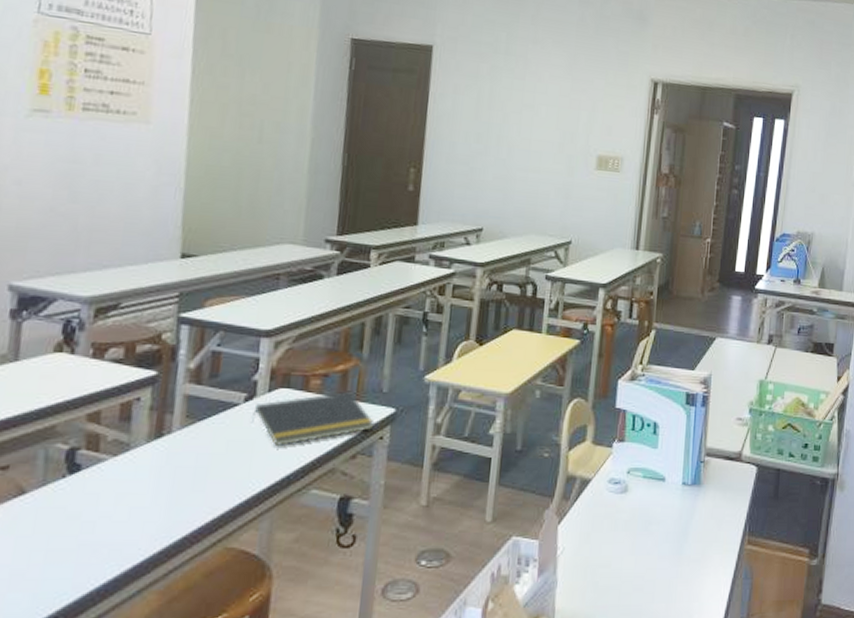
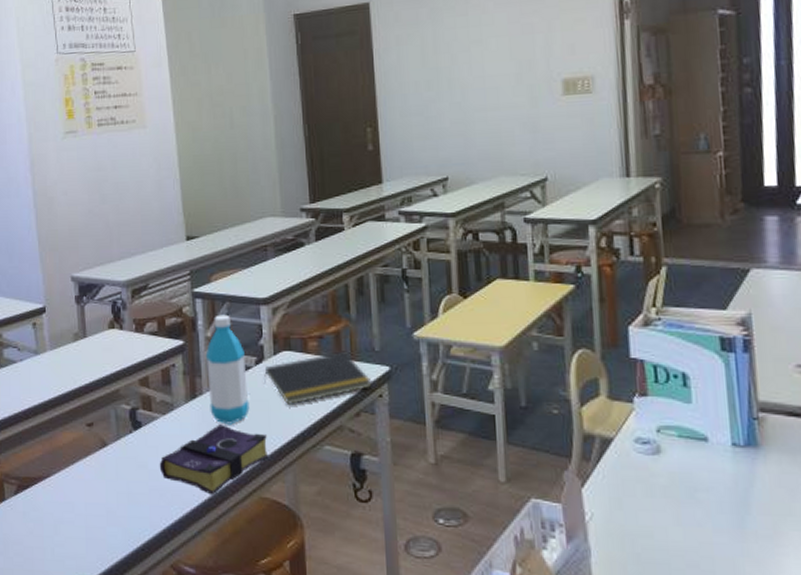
book: none [97,467,245,548] -> present [159,425,269,495]
water bottle: none [178,344,234,468] -> present [205,314,250,425]

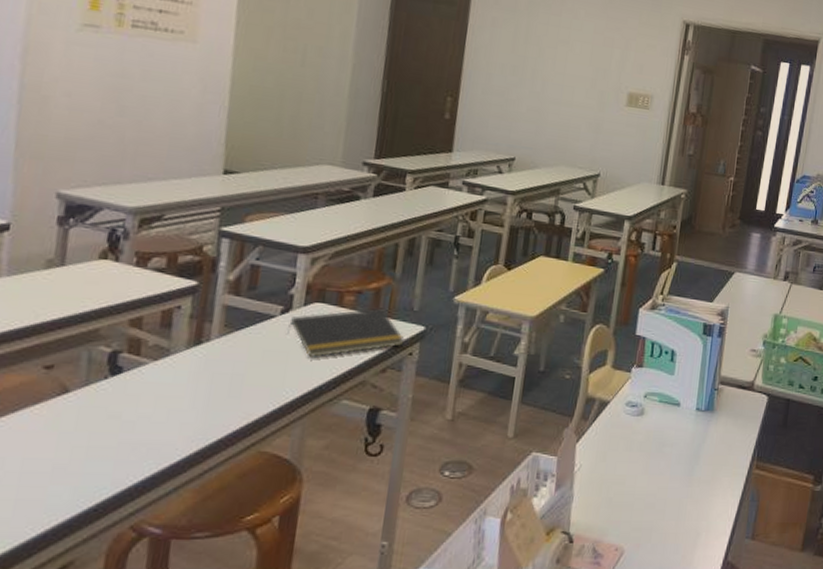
book: present [159,425,269,495] -> none [137,374,279,449]
water bottle: present [205,314,250,425] -> none [215,258,271,375]

